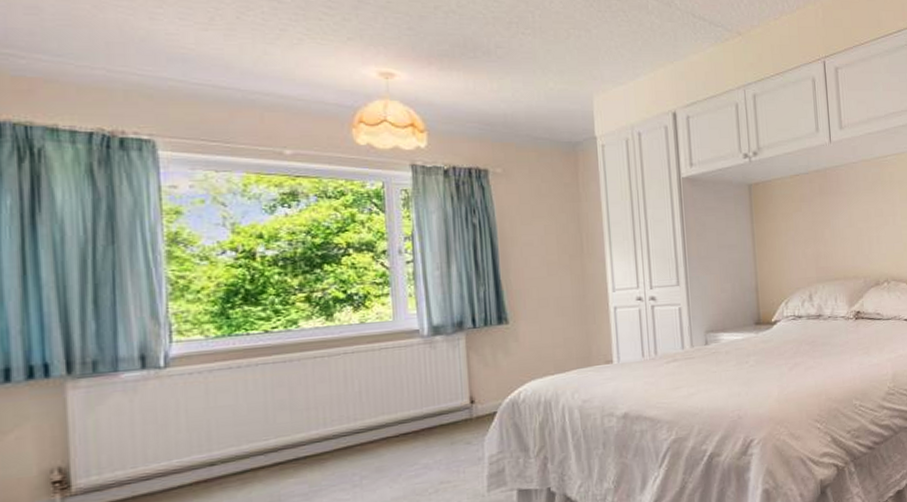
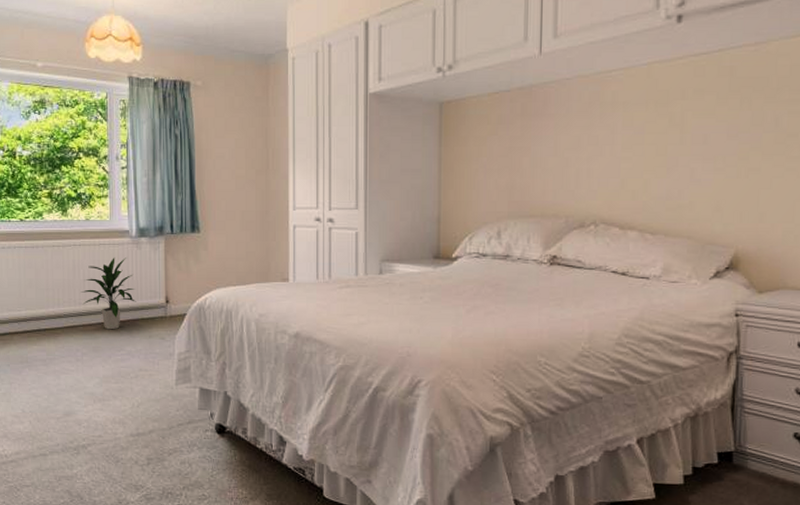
indoor plant: none [356,360,432,445] -> present [81,257,136,330]

